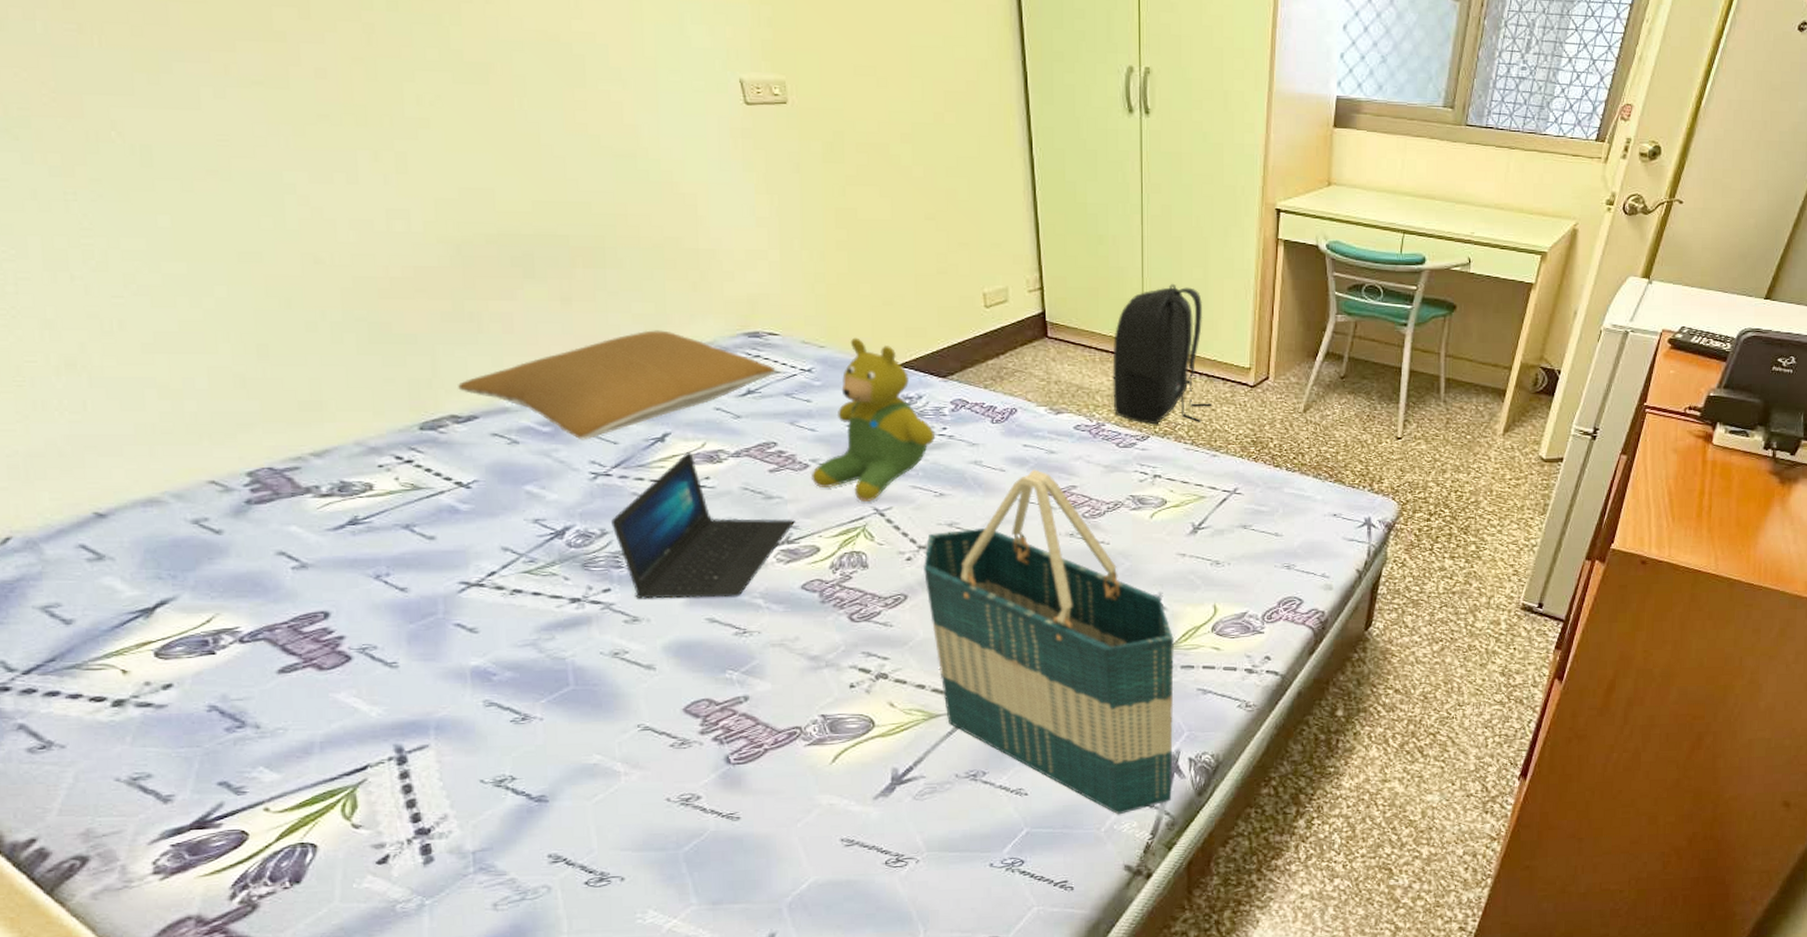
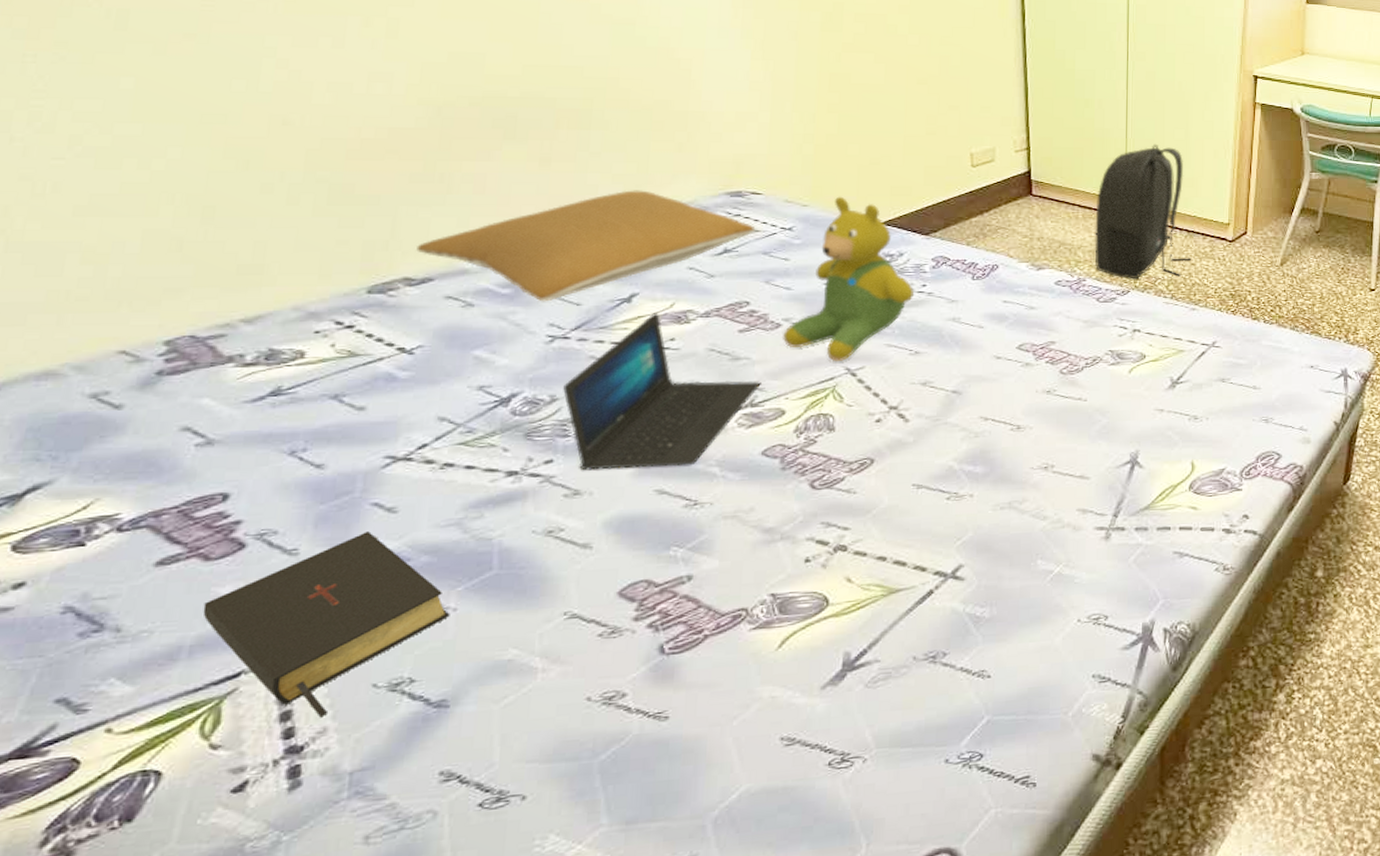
bible: none [325,649,538,806] -> present [203,531,450,718]
tote bag: present [922,469,1175,815] -> none [892,325,1151,697]

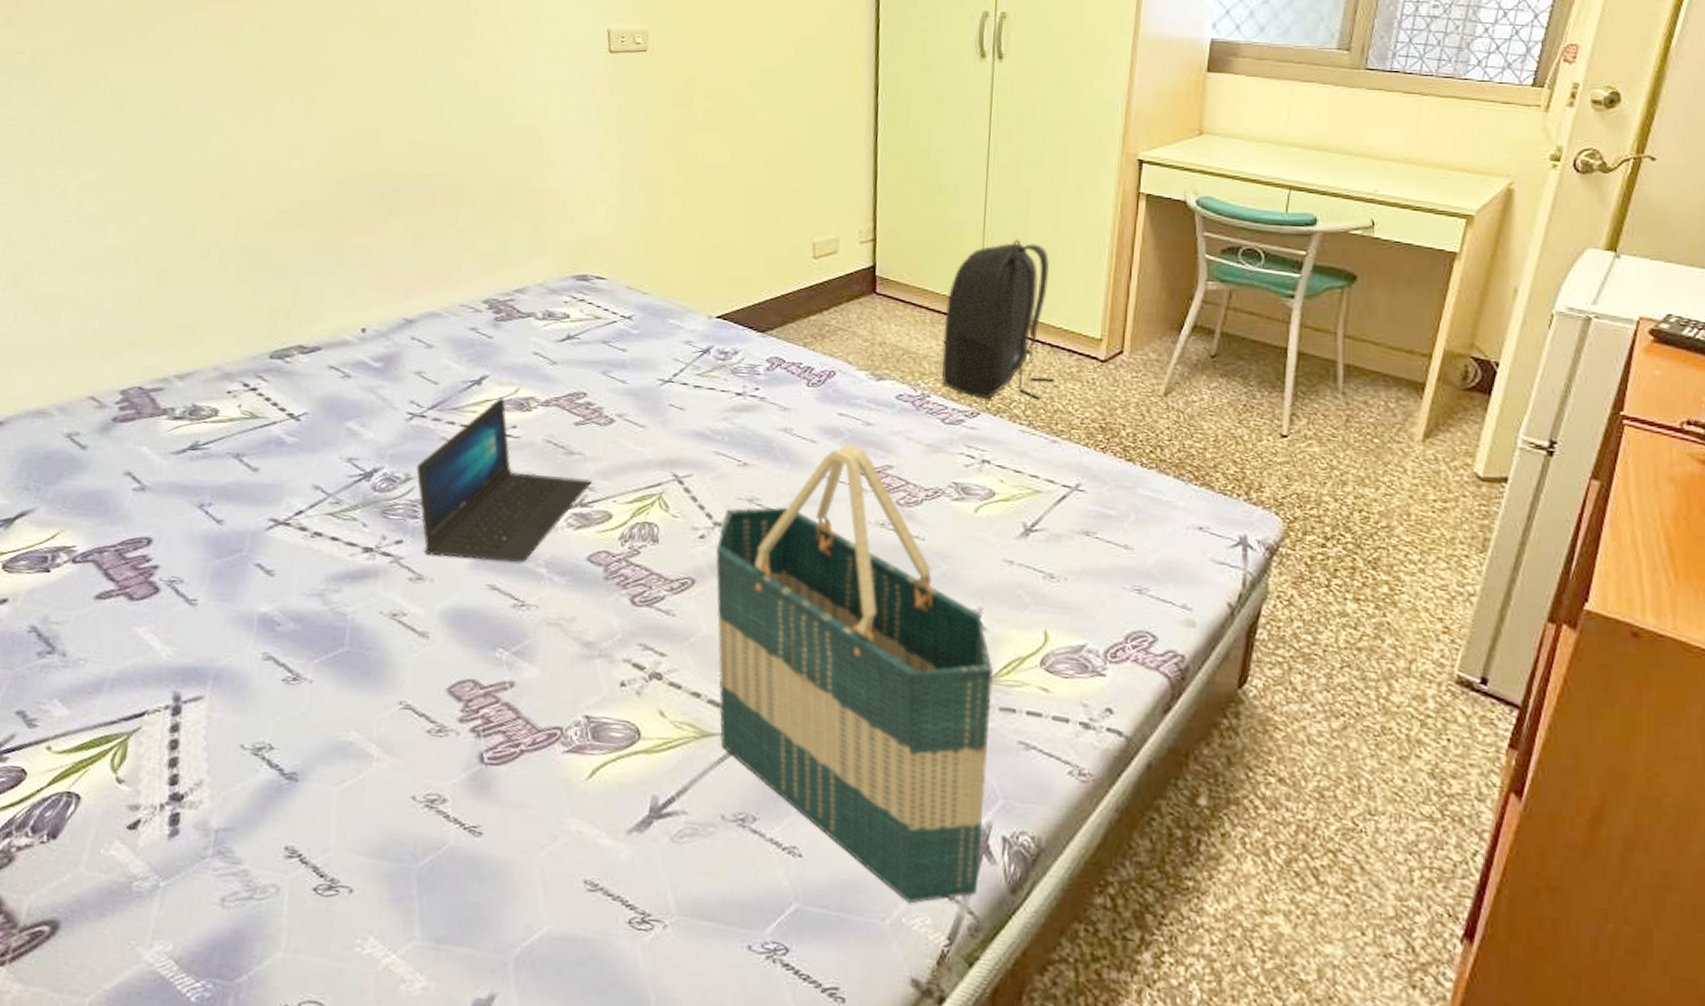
bible: present [203,531,450,718] -> none [123,591,307,770]
pillow: present [416,190,756,302] -> none [310,269,598,379]
teddy bear: present [782,196,914,361] -> none [614,285,746,466]
tote bag: none [892,325,1151,697] -> present [715,442,994,904]

